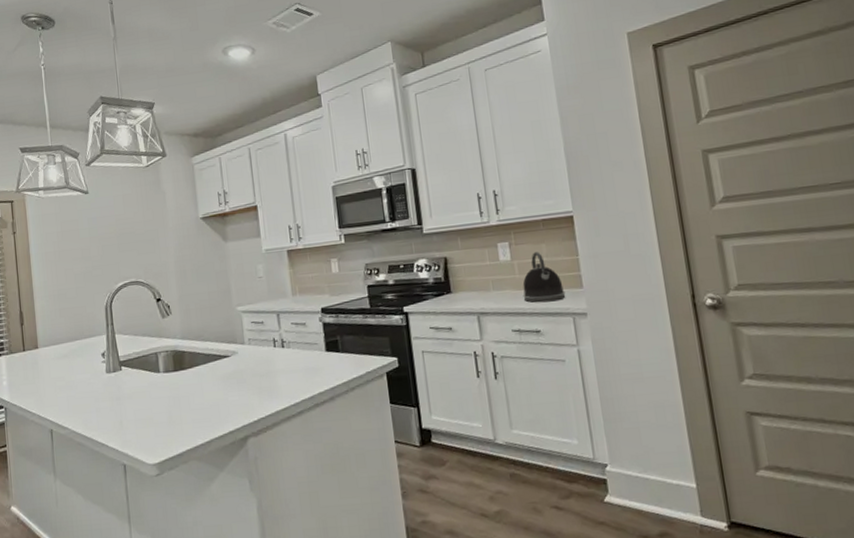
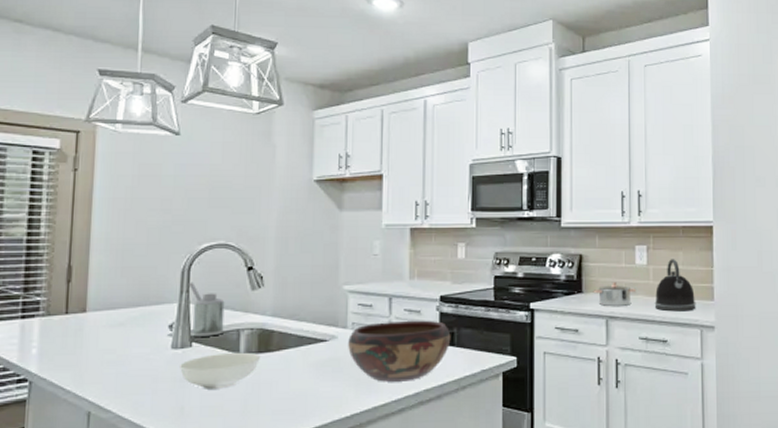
soap dispenser: none [112,316,145,363] -> present [188,282,225,338]
bowl: none [115,371,177,405] -> present [180,352,260,389]
decorative bowl: none [247,330,336,389] -> present [348,320,451,382]
cooking pot: none [461,279,504,304] -> present [593,281,637,307]

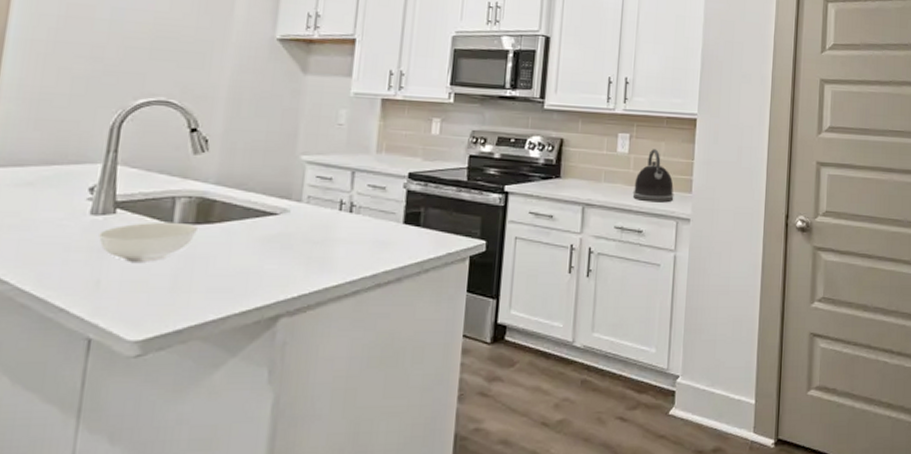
soap dispenser: present [188,282,225,338] -> none [117,140,160,204]
decorative bowl: present [348,320,451,382] -> none [301,196,417,262]
cooking pot: present [593,281,637,307] -> none [571,168,616,195]

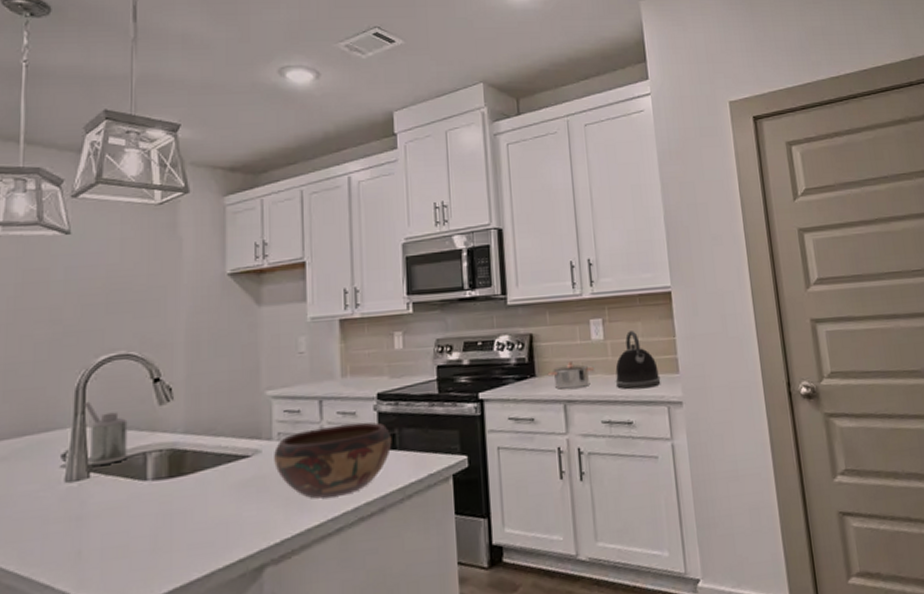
bowl: present [99,221,198,262] -> none [76,478,171,527]
soap dispenser: none [117,140,160,204] -> present [84,401,128,467]
decorative bowl: none [301,196,417,262] -> present [274,422,392,499]
cooking pot: none [571,168,616,195] -> present [547,360,595,390]

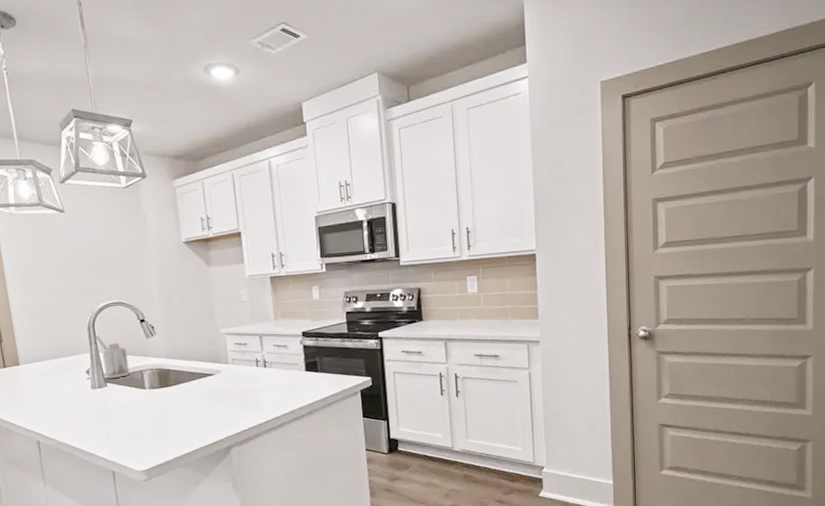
decorative bowl: present [274,422,392,499] -> none [231,352,315,404]
cooking pot: present [547,360,595,390] -> none [432,309,470,331]
kettle: present [615,331,661,390] -> none [486,286,523,331]

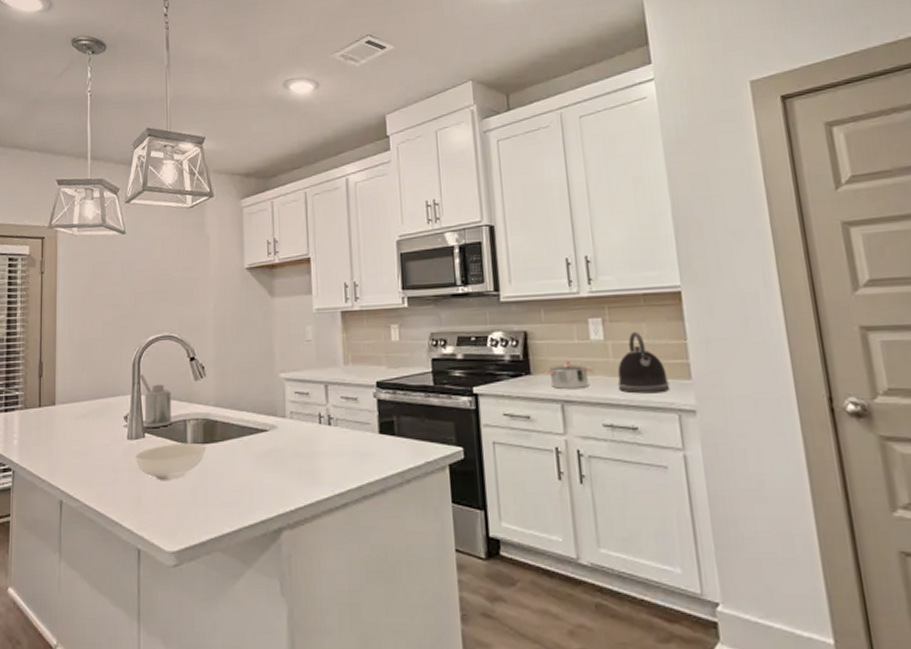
bowl: none [100,388,163,419] -> present [135,442,206,480]
cooking pot: none [432,309,470,331] -> present [543,360,595,390]
kettle: none [486,286,523,331] -> present [617,332,670,394]

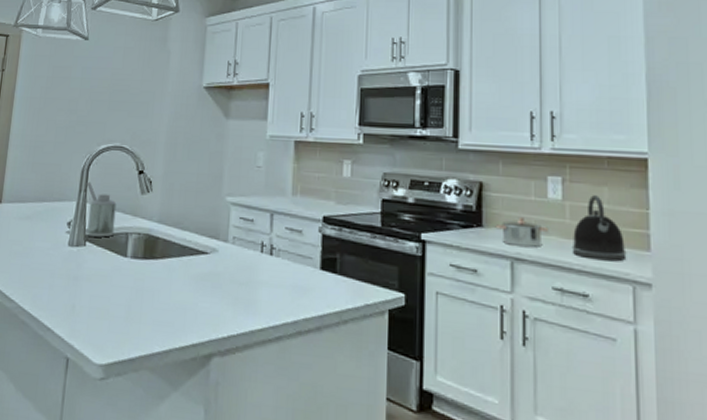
bowl: present [135,442,206,480] -> none [74,255,145,292]

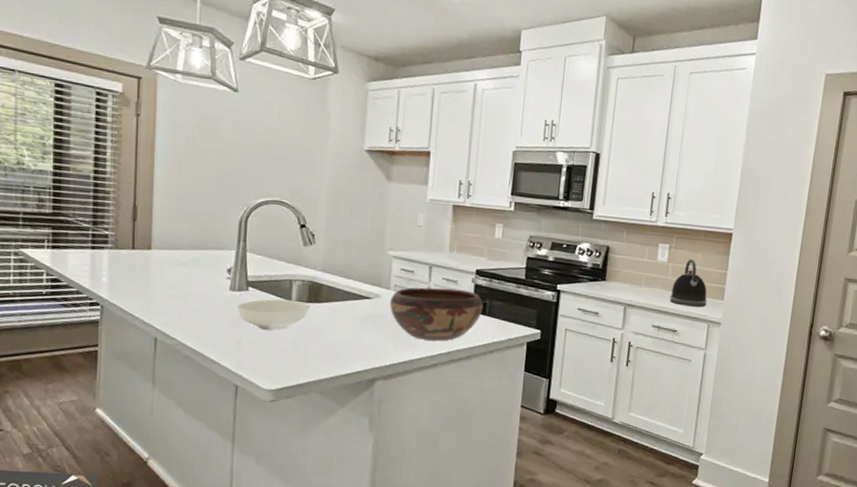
bowl: none [74,255,145,292] -> present [237,299,310,330]
soap dispenser: present [86,181,117,238] -> none [245,232,279,284]
decorative bowl: none [228,239,333,307] -> present [390,287,484,341]
cooking pot: present [495,216,549,248] -> none [615,273,655,297]

